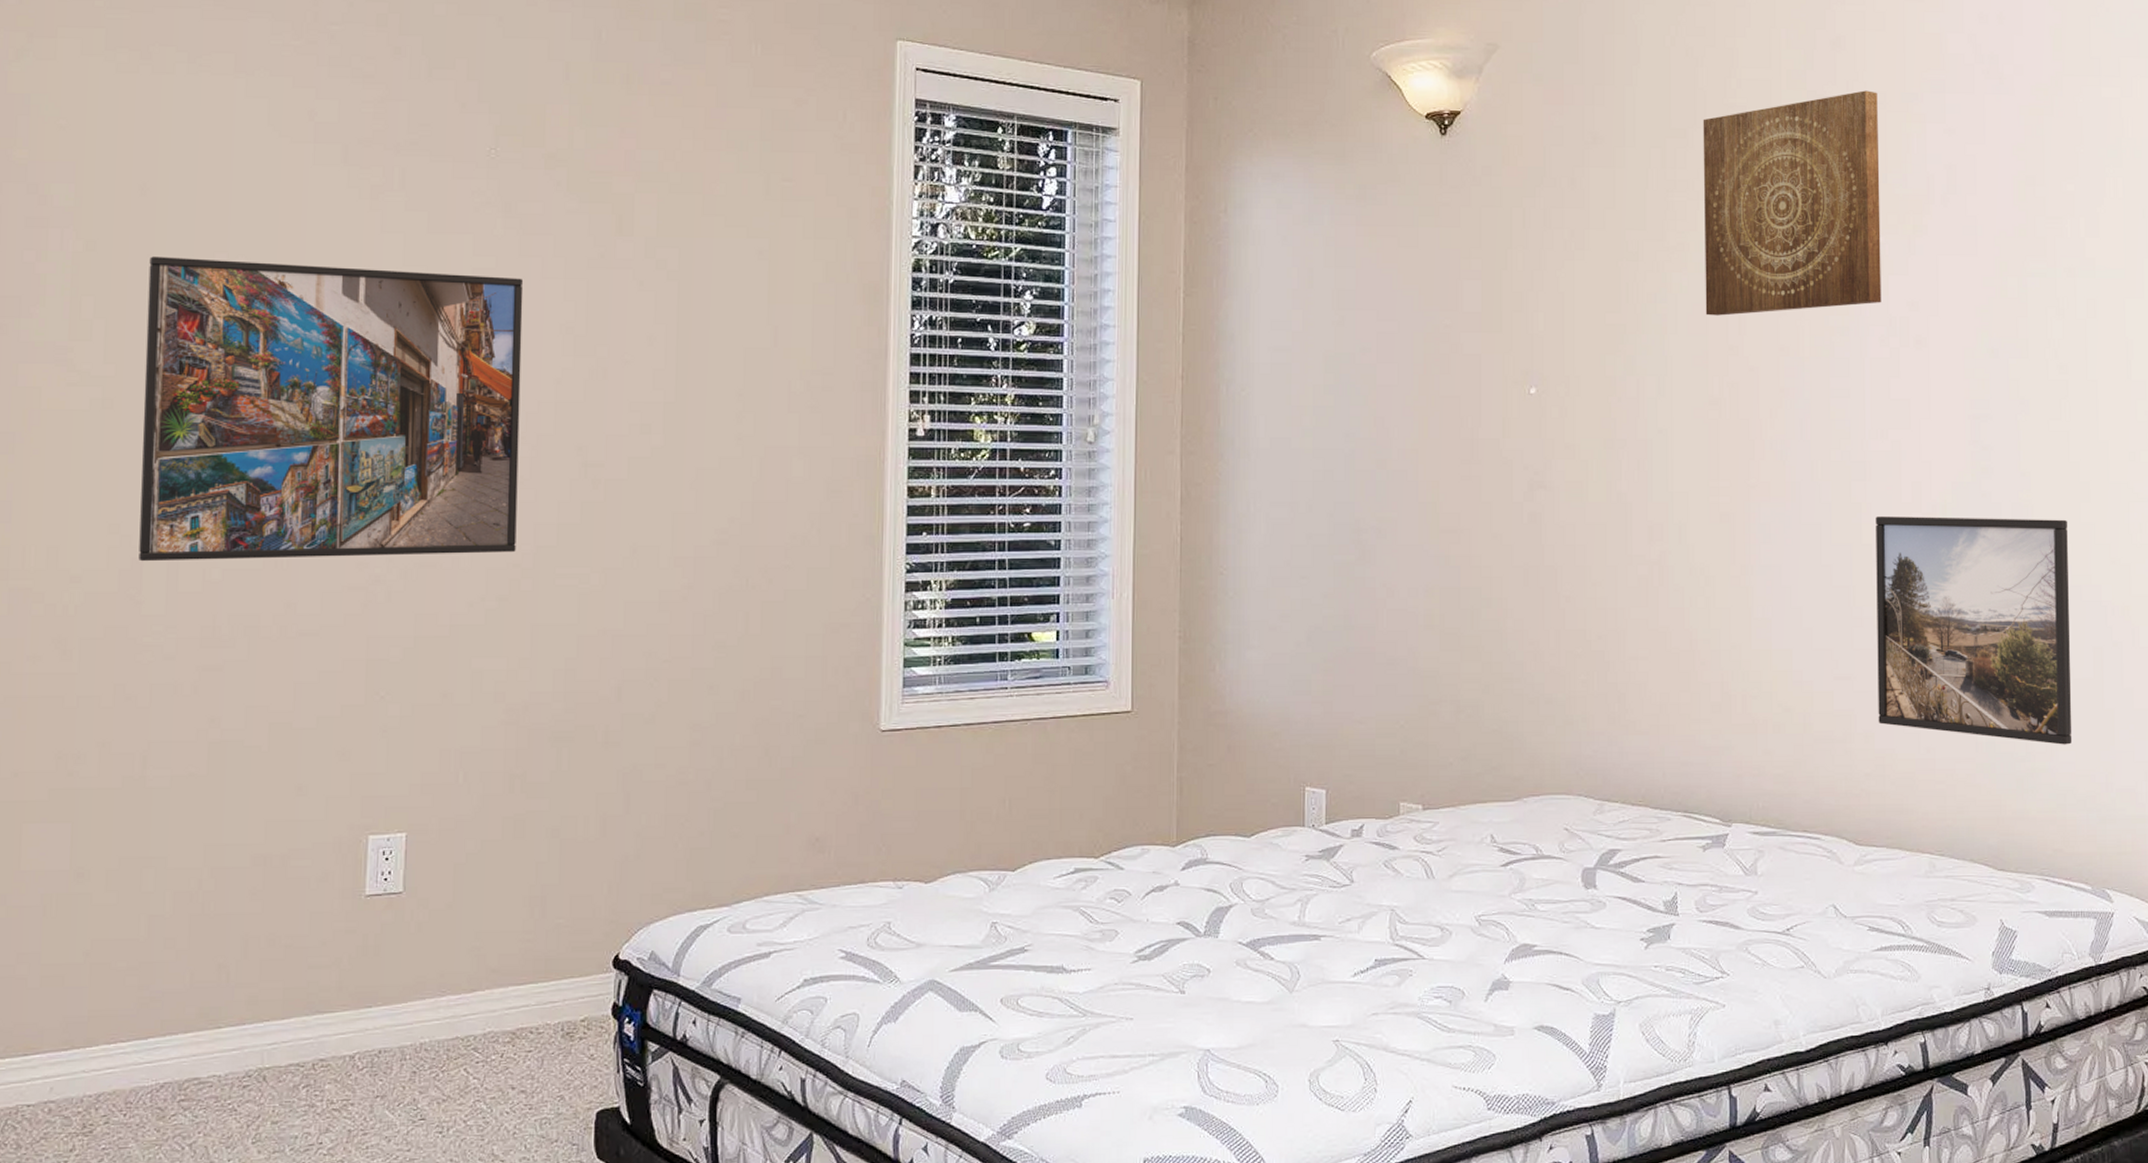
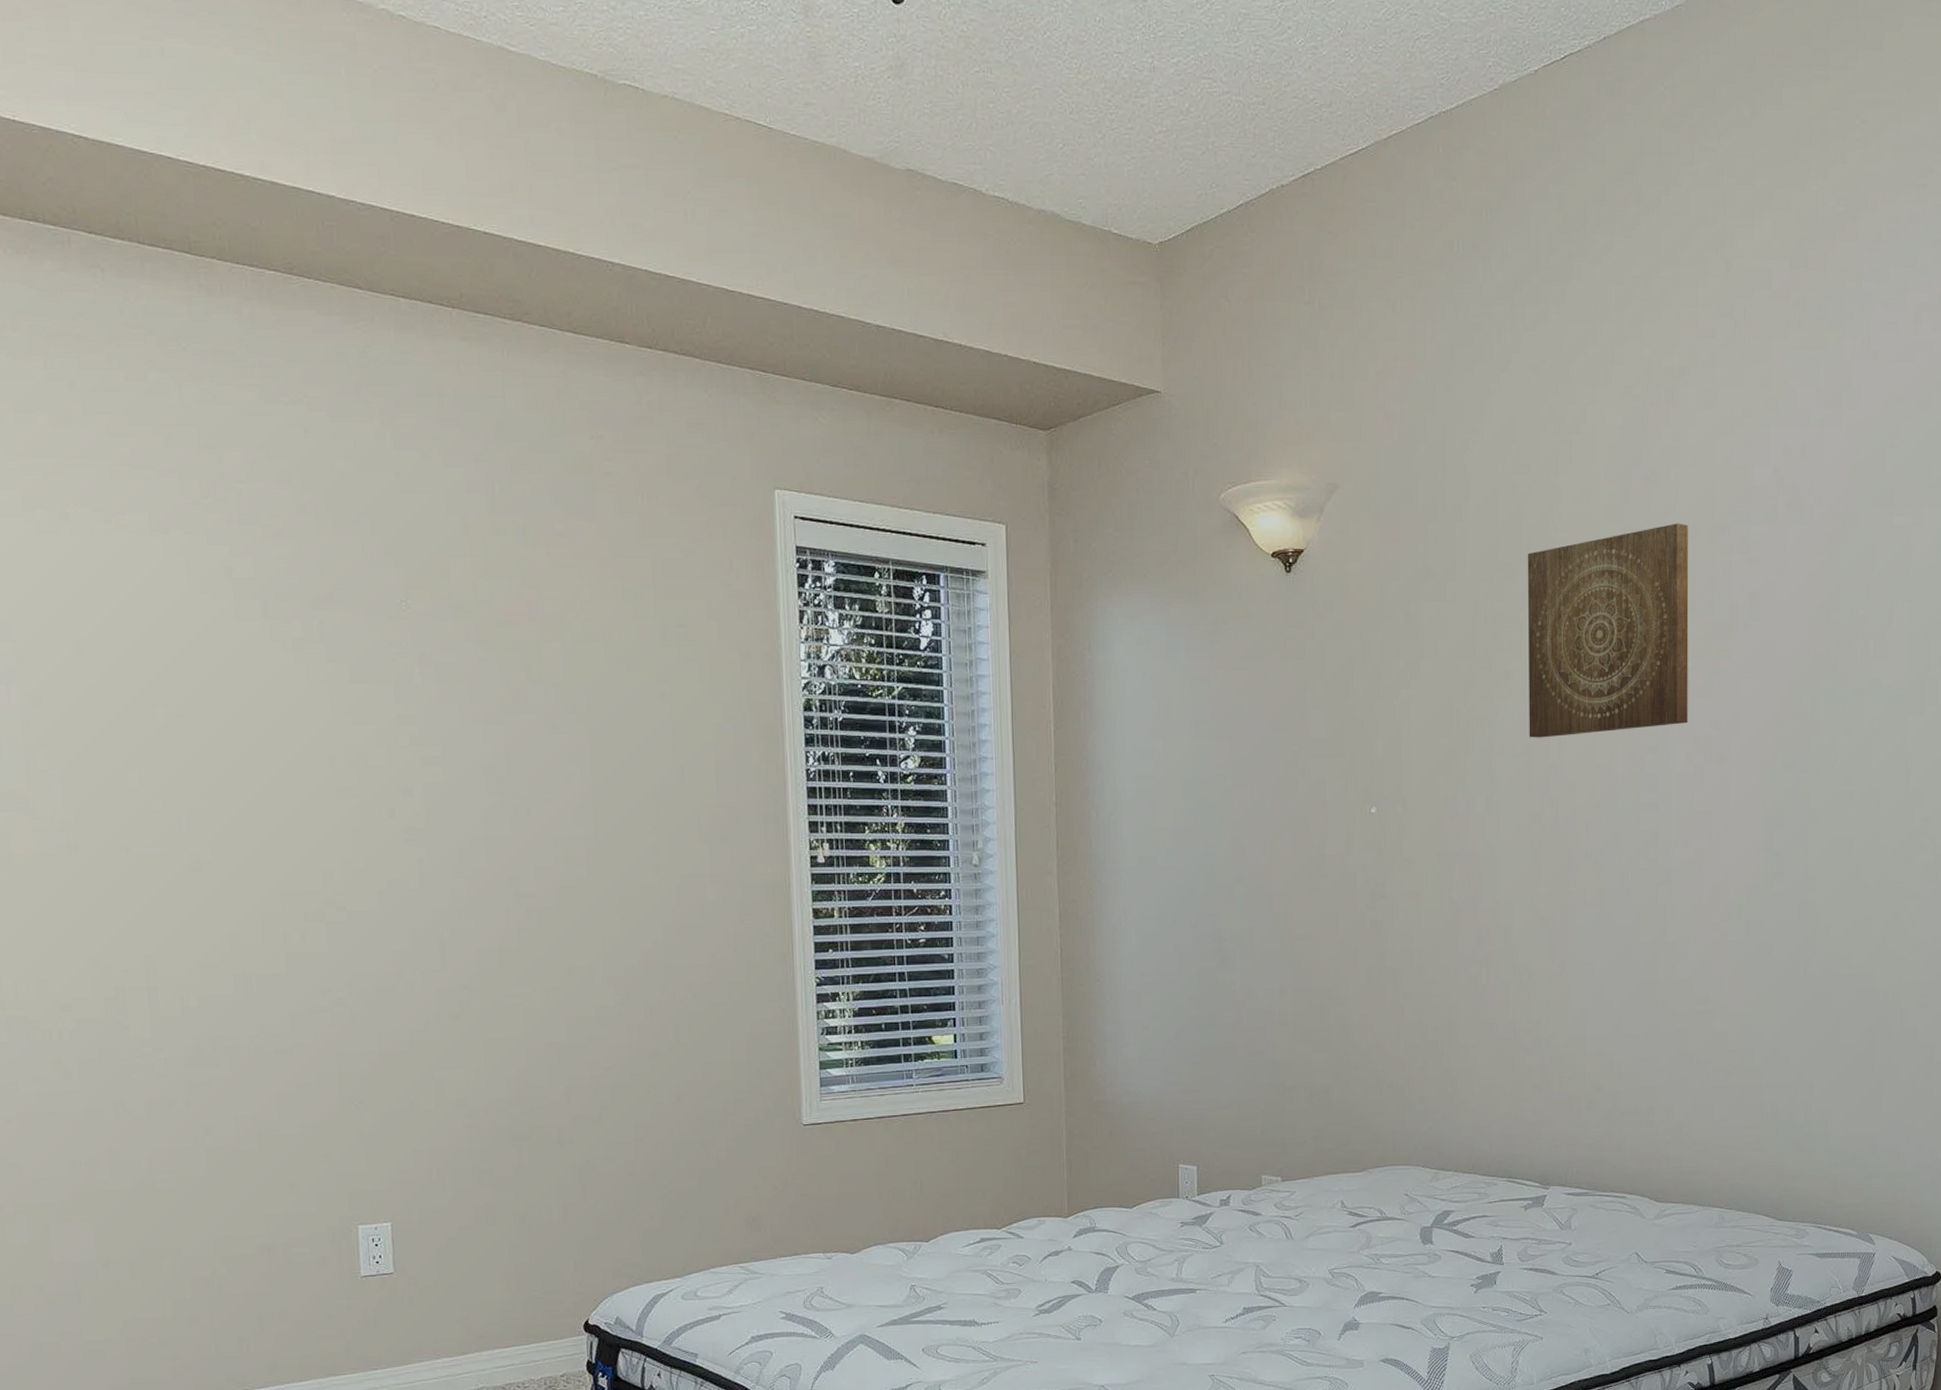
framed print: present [138,256,524,562] -> none [93,710,463,991]
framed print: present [1876,516,2073,745] -> none [1678,916,1848,1113]

